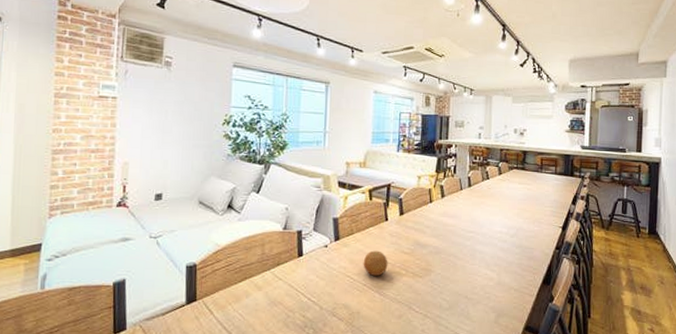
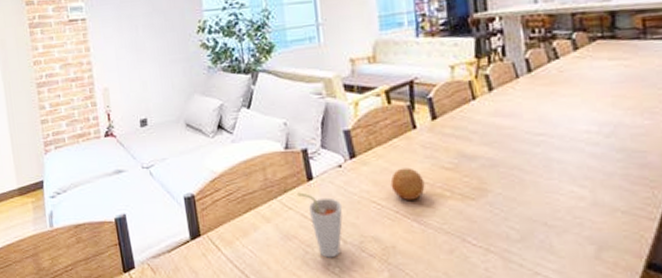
cup: none [287,266,323,321] -> present [296,192,343,258]

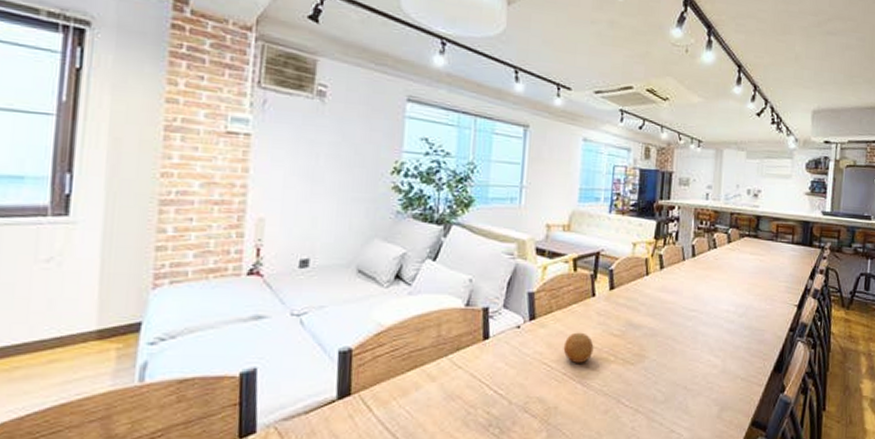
cup: present [296,192,343,258] -> none [469,351,514,419]

